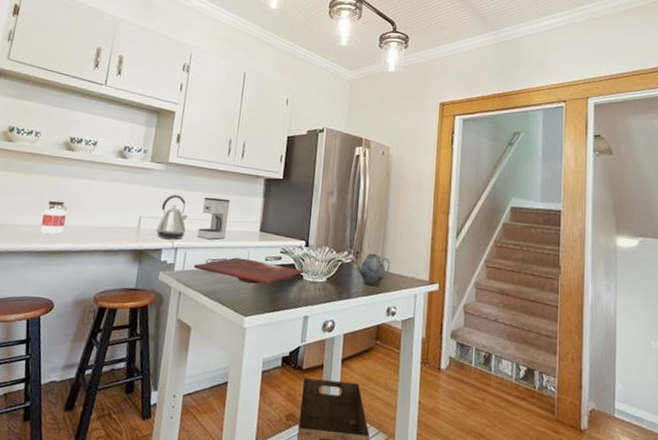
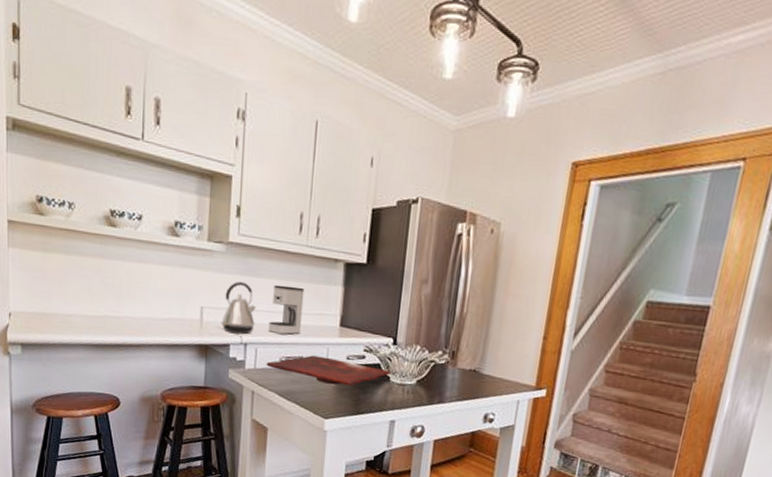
jar: present [41,200,67,235] -> none [92,287,119,326]
teapot: present [357,253,391,287] -> none [452,353,492,391]

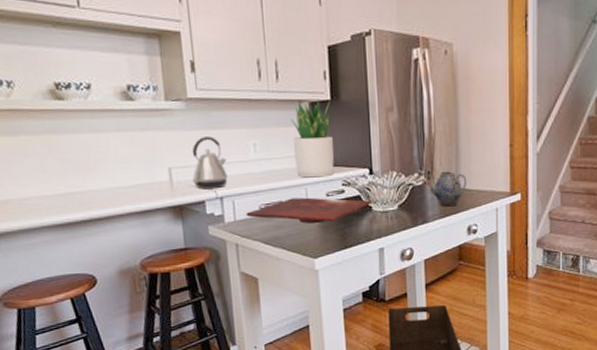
coffee maker: present [268,284,305,335] -> none [241,132,277,183]
planter: none [321,260,366,340] -> present [291,99,334,178]
teapot: none [452,353,492,391] -> present [428,171,467,207]

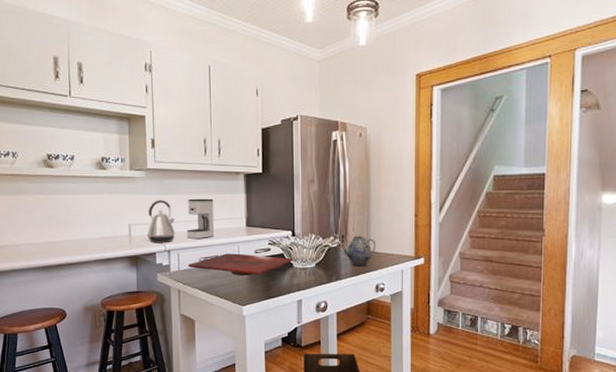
coffee maker: none [241,132,277,183] -> present [187,198,215,240]
planter: present [291,99,334,178] -> none [229,171,263,237]

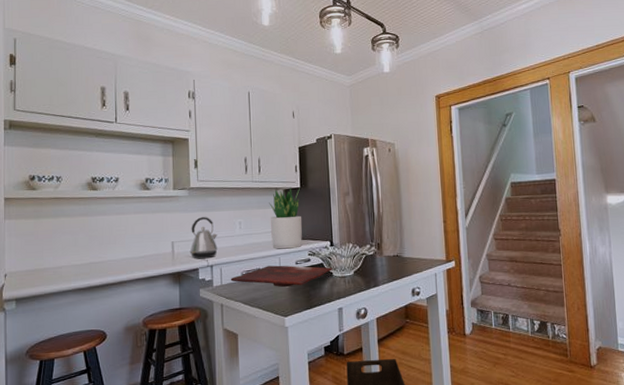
coffee maker: present [187,198,215,240] -> none [229,213,256,254]
planter: none [229,171,263,237] -> present [269,187,303,249]
teapot: present [343,236,376,267] -> none [378,243,410,273]

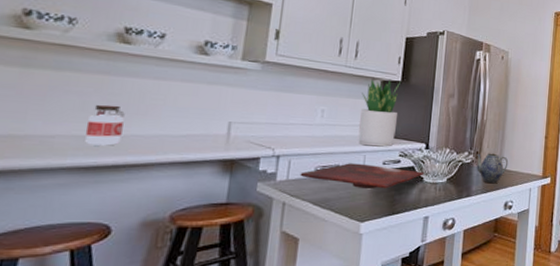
jar: none [79,238,102,271] -> present [85,104,125,146]
kettle: present [189,217,218,259] -> none [251,97,291,147]
teapot: none [378,243,410,273] -> present [477,153,509,184]

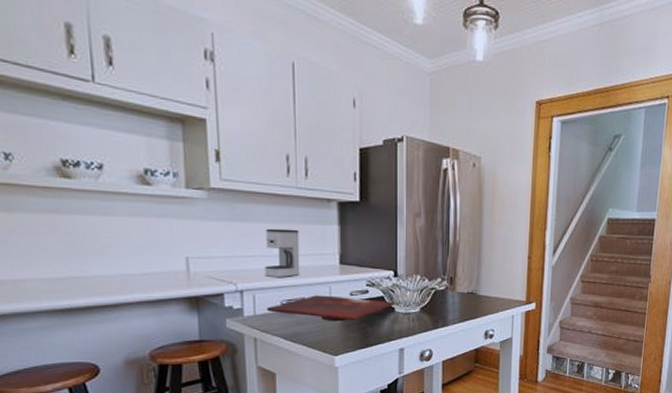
jar: present [85,104,125,146] -> none [50,245,86,288]
coffee maker: none [303,100,343,146] -> present [264,228,300,278]
planter: present [358,79,400,147] -> none [318,199,361,277]
teapot: present [477,153,509,184] -> none [451,278,487,312]

